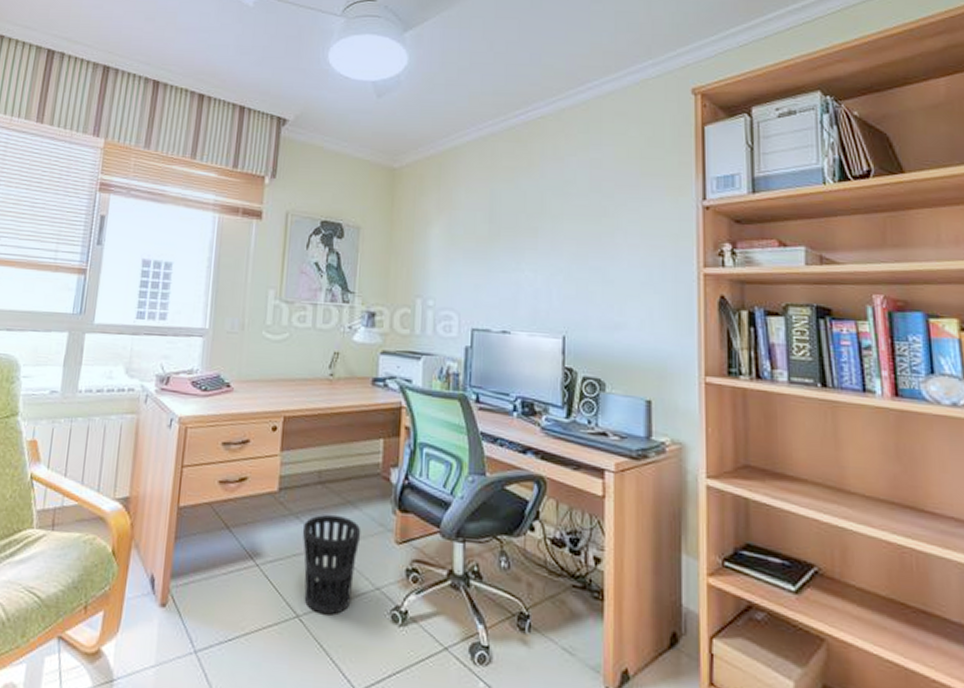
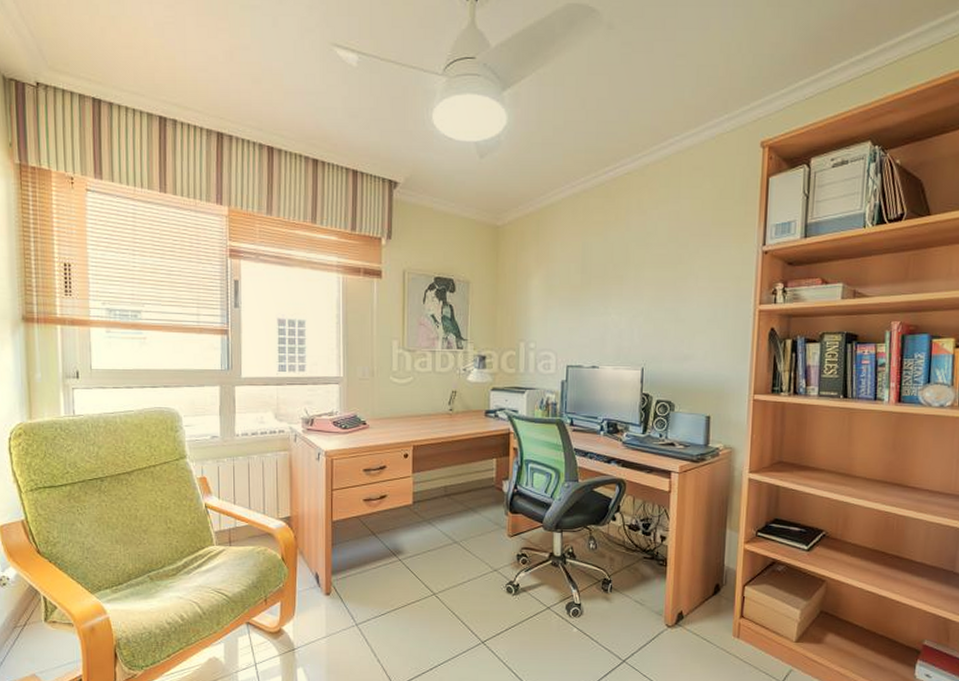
wastebasket: present [302,514,361,615] -> none [434,518,481,591]

